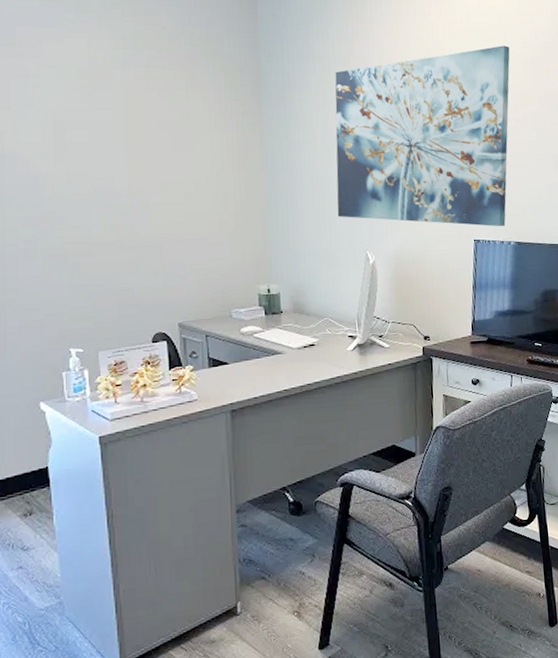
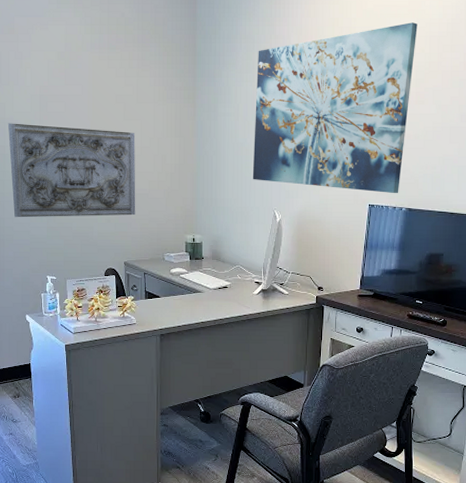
relief panel: none [8,156,192,276] -> present [7,123,136,218]

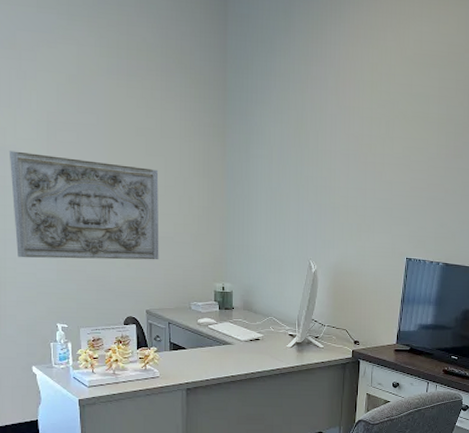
wall art: present [252,22,418,194] -> none [287,74,457,248]

